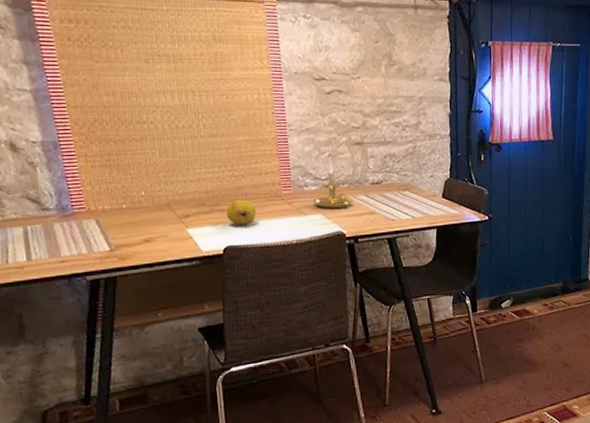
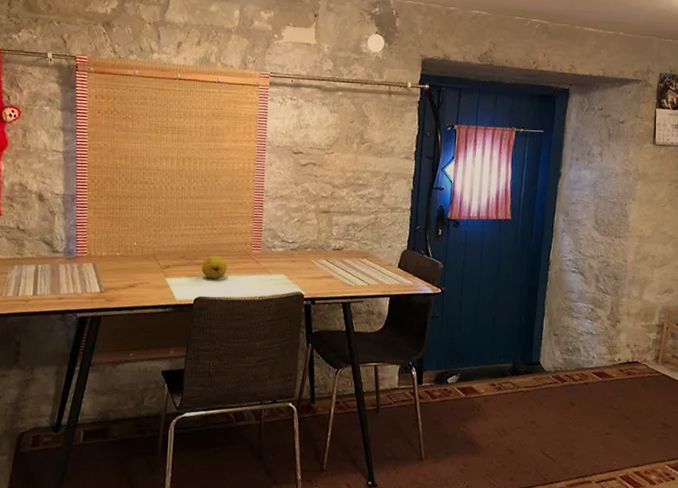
candle holder: present [313,161,353,209] -> none [278,226,314,271]

